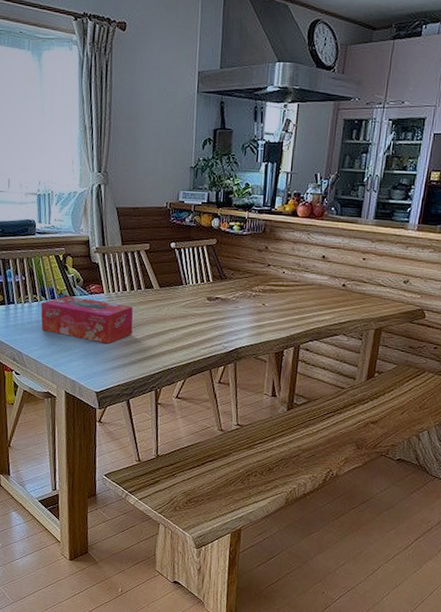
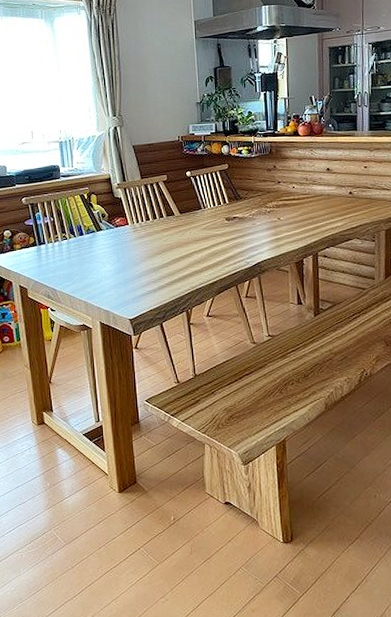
tissue box: present [41,295,134,344] -> none [71,230,159,272]

